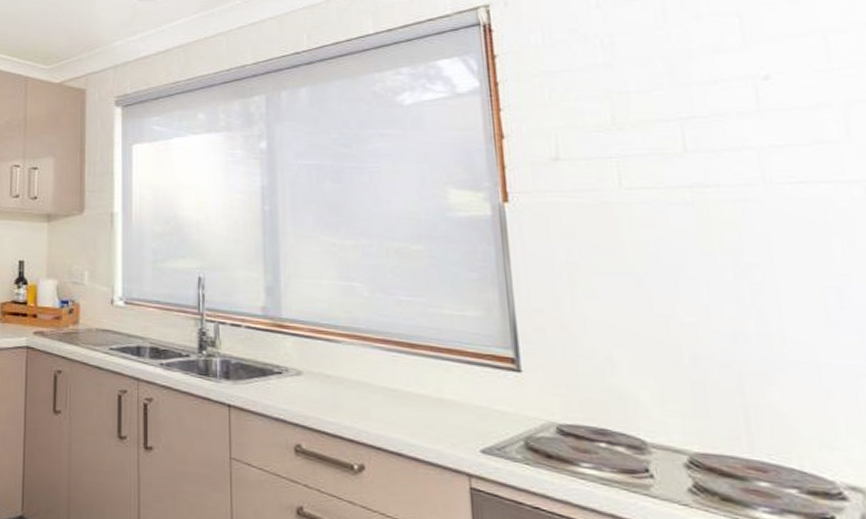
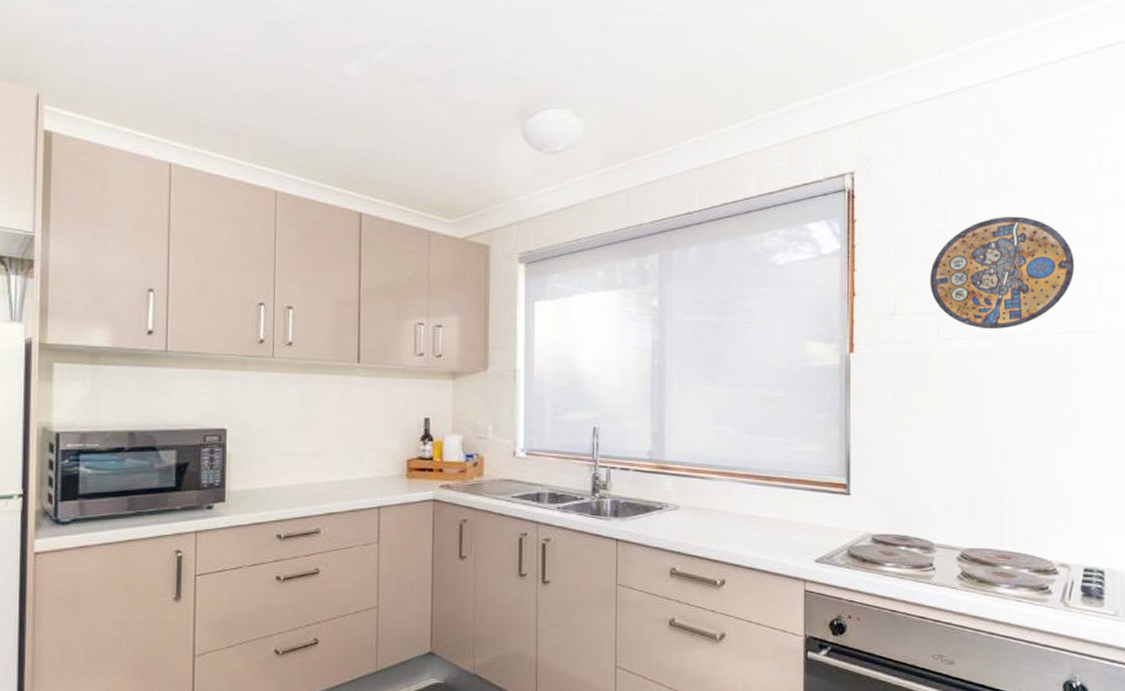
manhole cover: none [600,46,805,178] -> present [930,216,1075,330]

